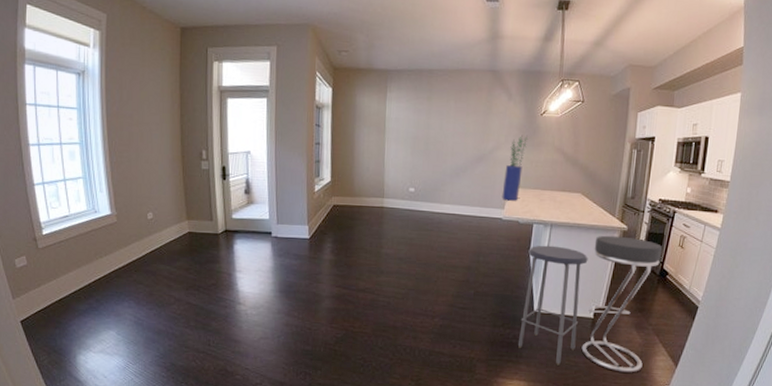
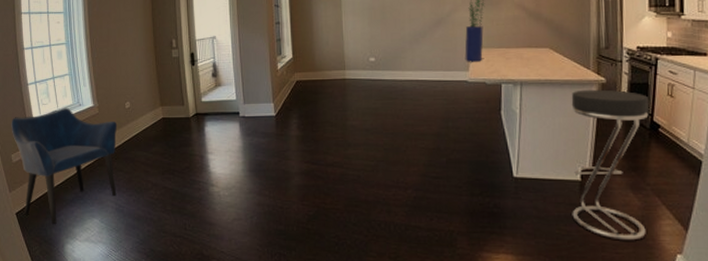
armchair: none [14,214,138,334] -> present [11,108,118,224]
bar stool: present [518,245,588,366] -> none [500,105,566,236]

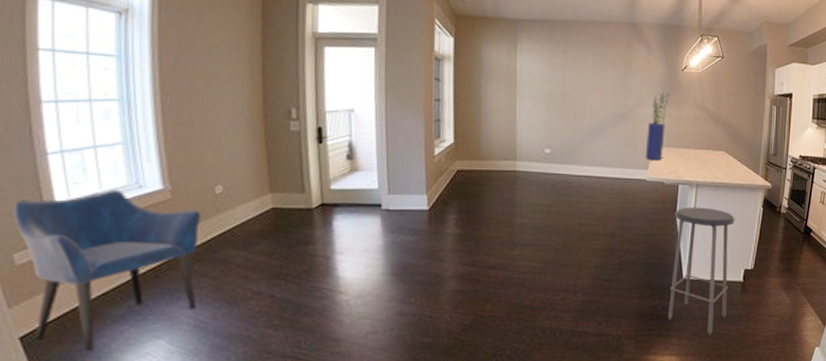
bar stool: none [500,105,566,236] -> present [668,207,735,335]
bar stool: present [571,89,650,241] -> none [732,194,806,337]

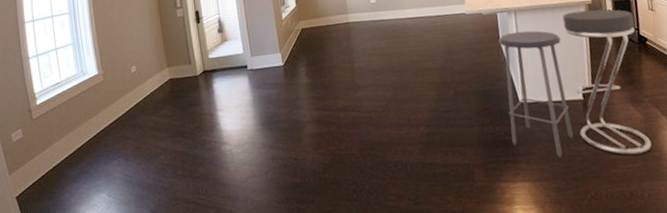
armchair: present [13,190,202,350] -> none [11,79,125,204]
bar stool: none [732,194,806,337] -> present [562,9,652,156]

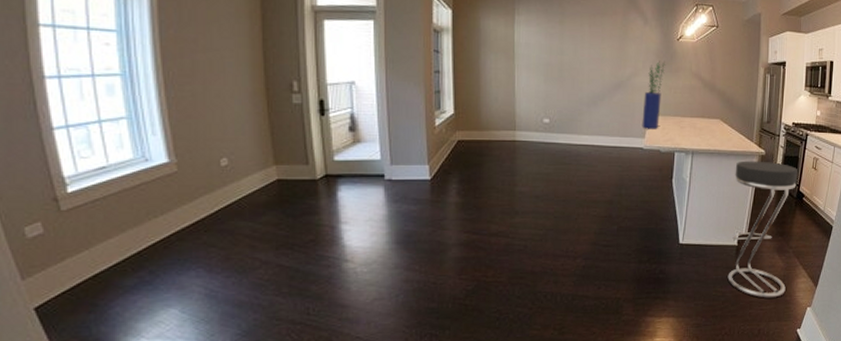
bar stool: present [498,30,574,158] -> none [665,174,730,298]

